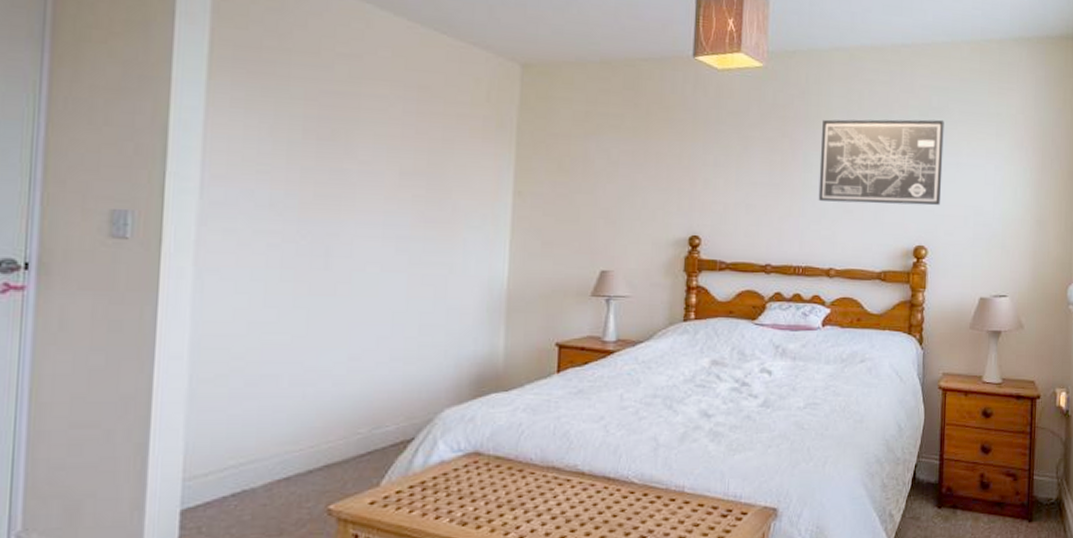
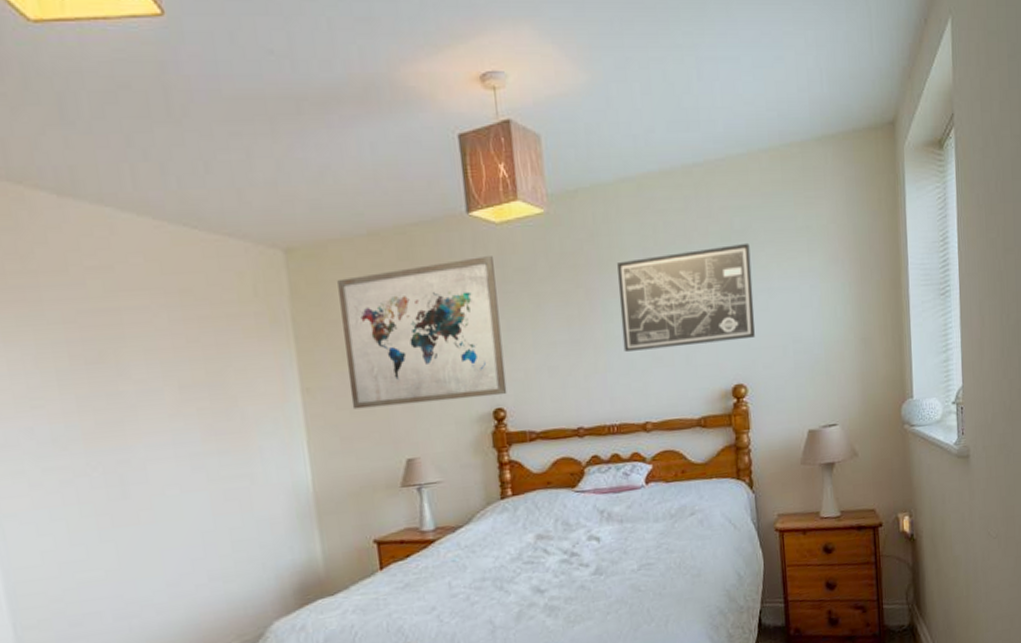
wall art: none [558,96,710,224] -> present [337,256,507,410]

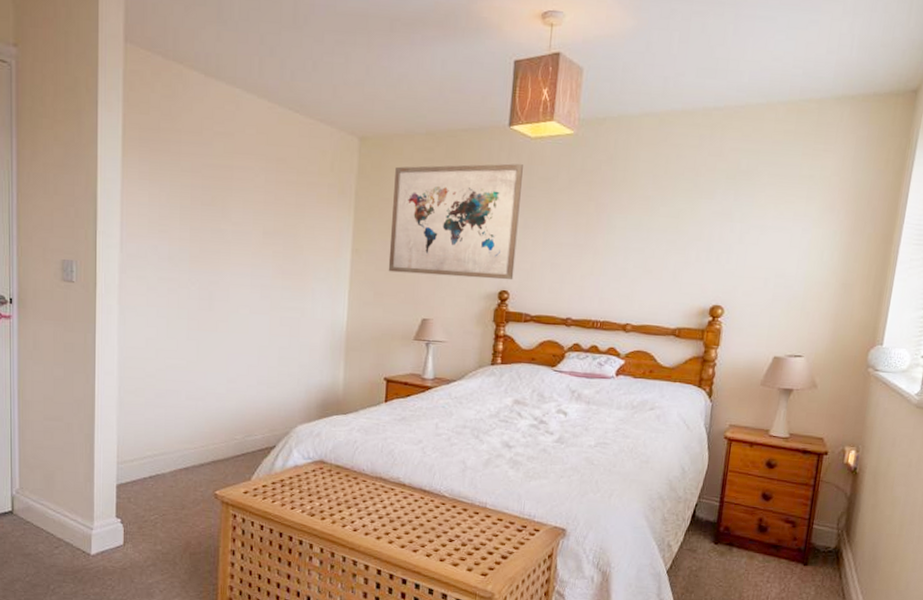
wall art: present [617,242,755,352] -> none [619,182,752,267]

